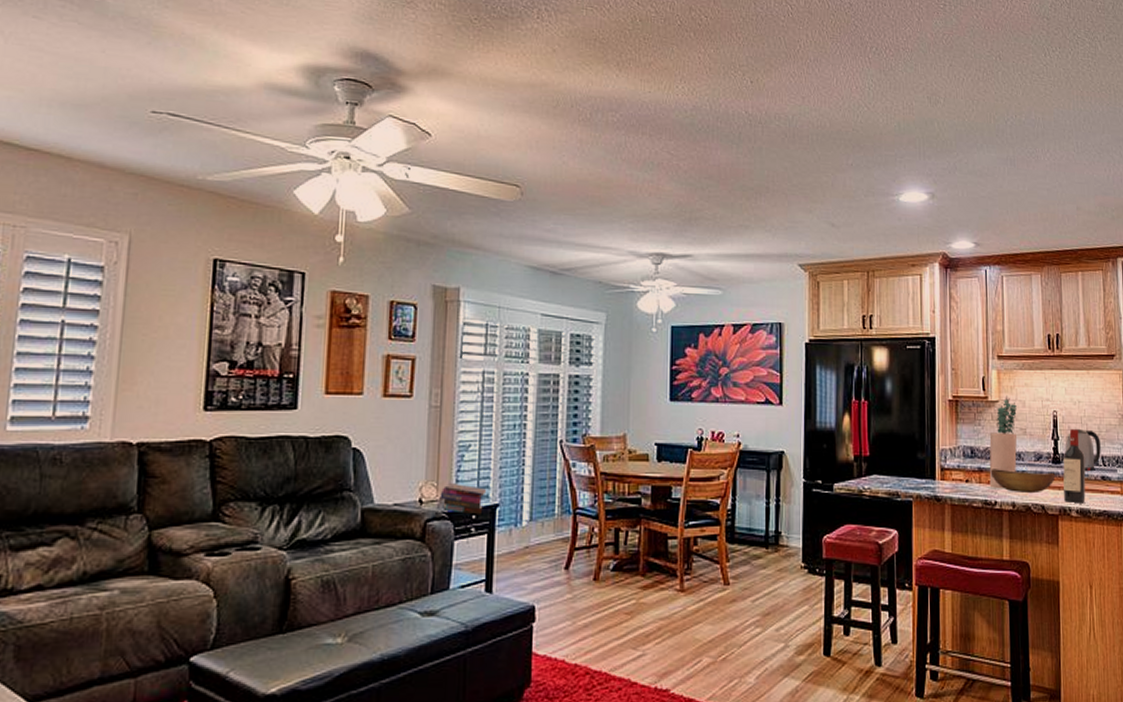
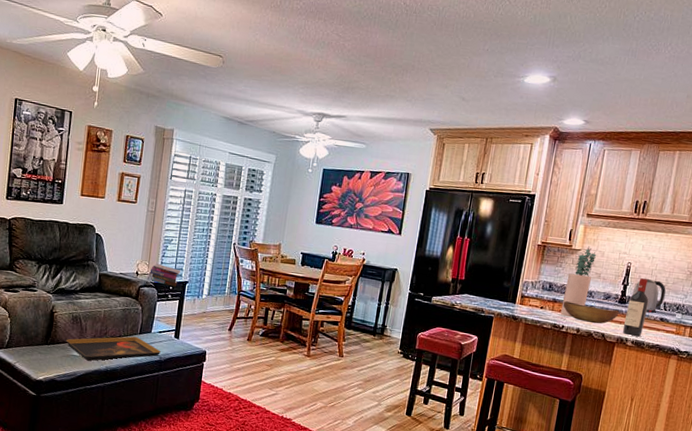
decorative tray: none [313,600,466,650] -> present [66,336,161,361]

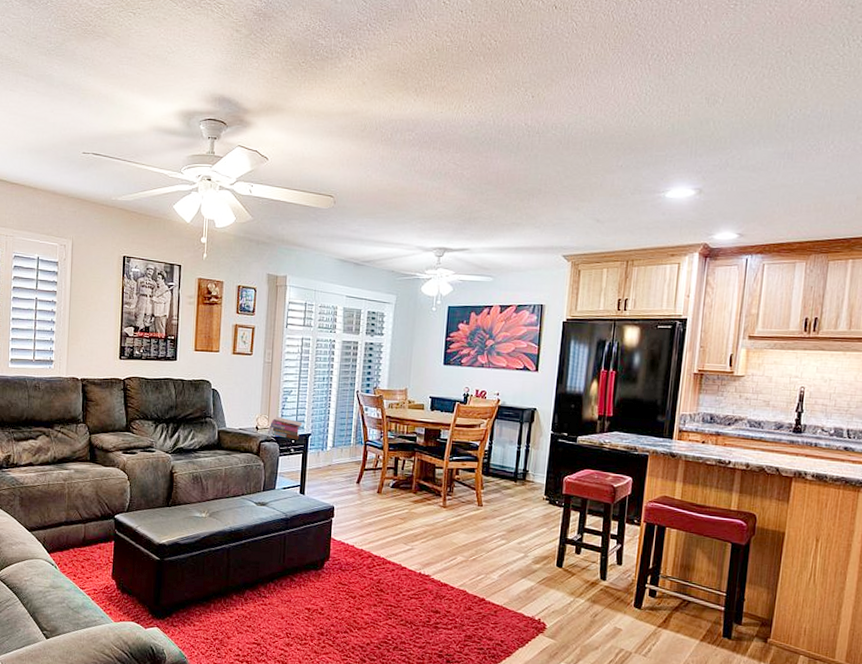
decorative tray: present [66,336,161,361] -> none [187,494,286,522]
vase: present [560,246,596,318] -> none [725,371,763,452]
bowl: present [563,301,619,324] -> none [727,434,794,457]
wine bottle: present [622,278,649,337] -> none [799,404,829,470]
kettle: present [632,279,666,314] -> none [808,404,848,443]

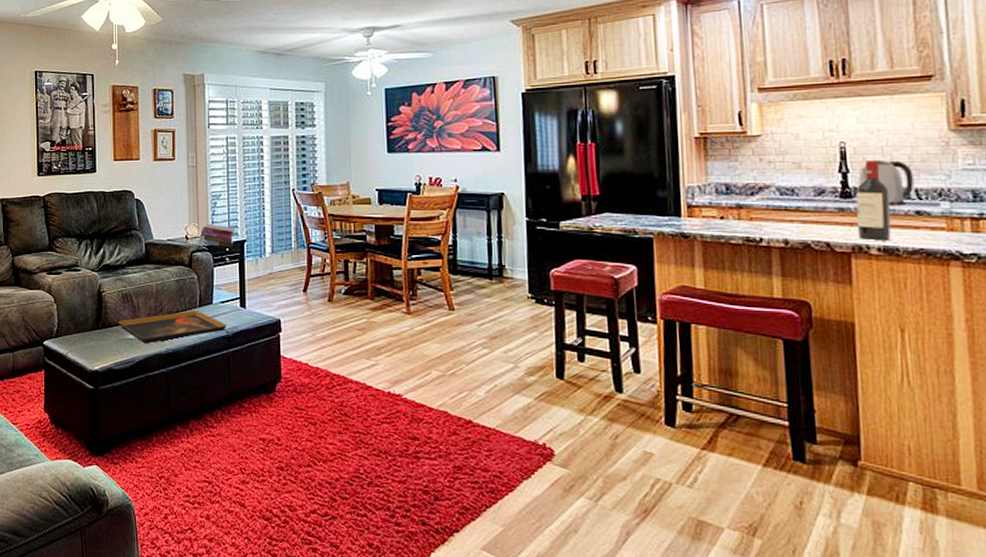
decorative tray: none [187,494,286,522] -> present [119,311,227,344]
wine bottle: none [799,404,829,470] -> present [855,161,892,241]
kettle: none [808,404,848,443] -> present [858,160,914,207]

